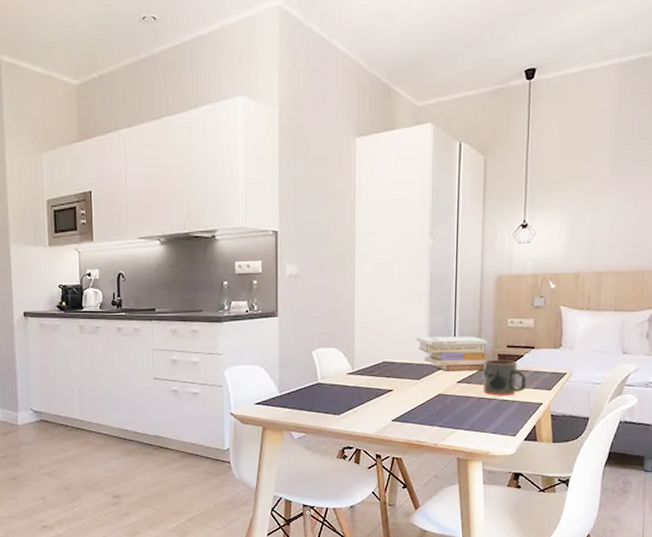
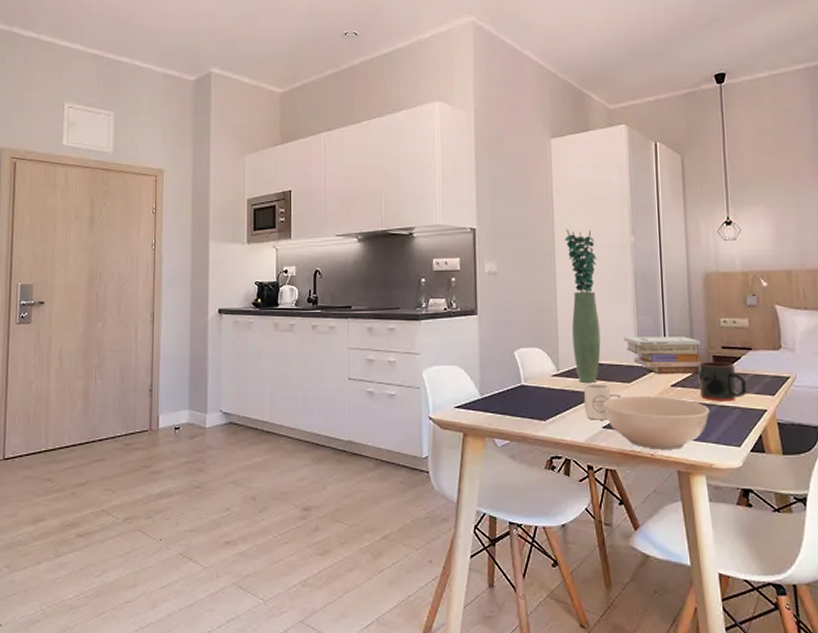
vase: none [365,232,395,381] -> present [565,229,601,384]
mug: none [375,381,411,414] -> present [583,384,622,420]
bowl: none [393,392,491,440] -> present [603,396,710,449]

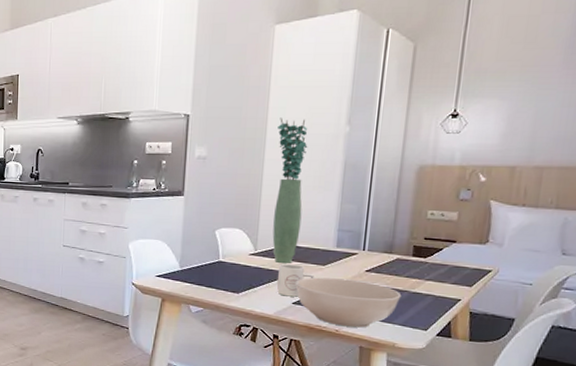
books: present [624,336,702,374] -> none [324,223,403,262]
mug: present [698,361,747,402] -> none [393,250,445,289]

